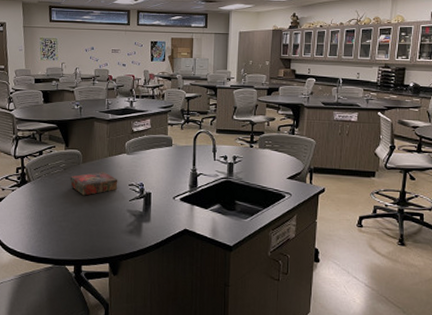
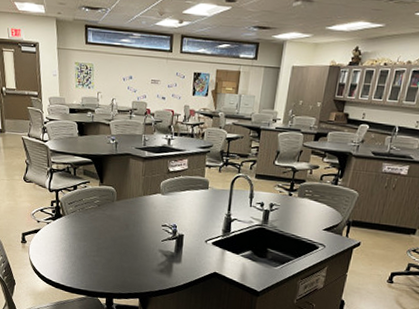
book: present [69,172,118,196] -> none [103,210,152,233]

